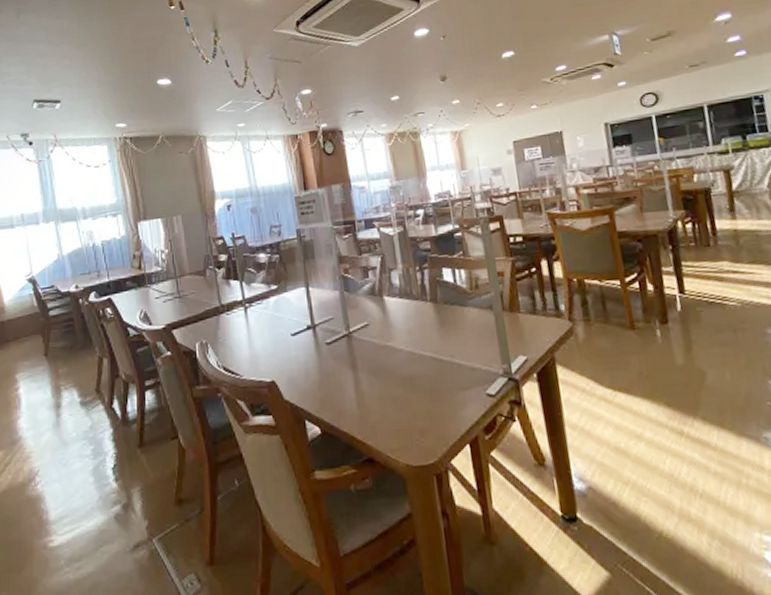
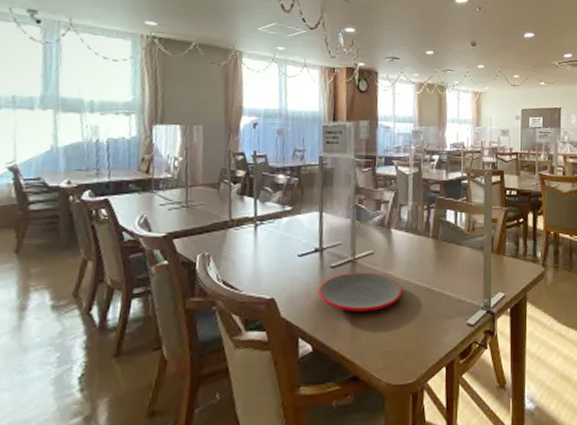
plate: none [317,345,407,389] -> present [319,272,403,311]

